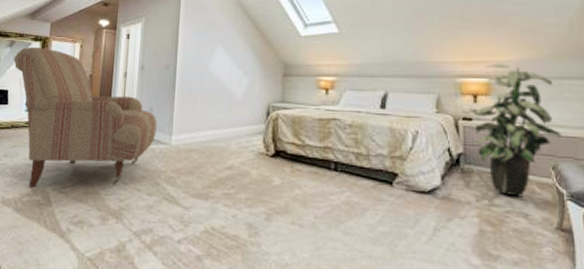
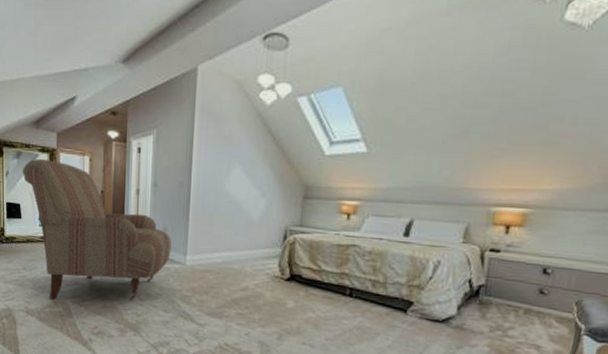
indoor plant: present [470,64,562,197] -> none [497,192,597,330]

